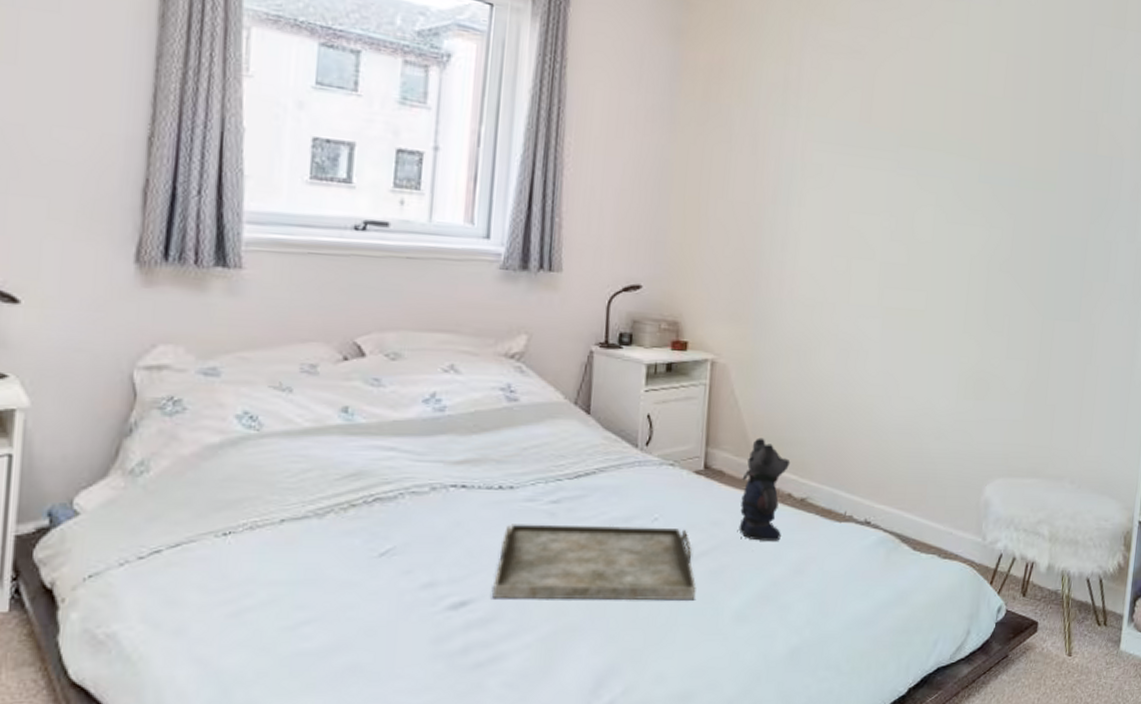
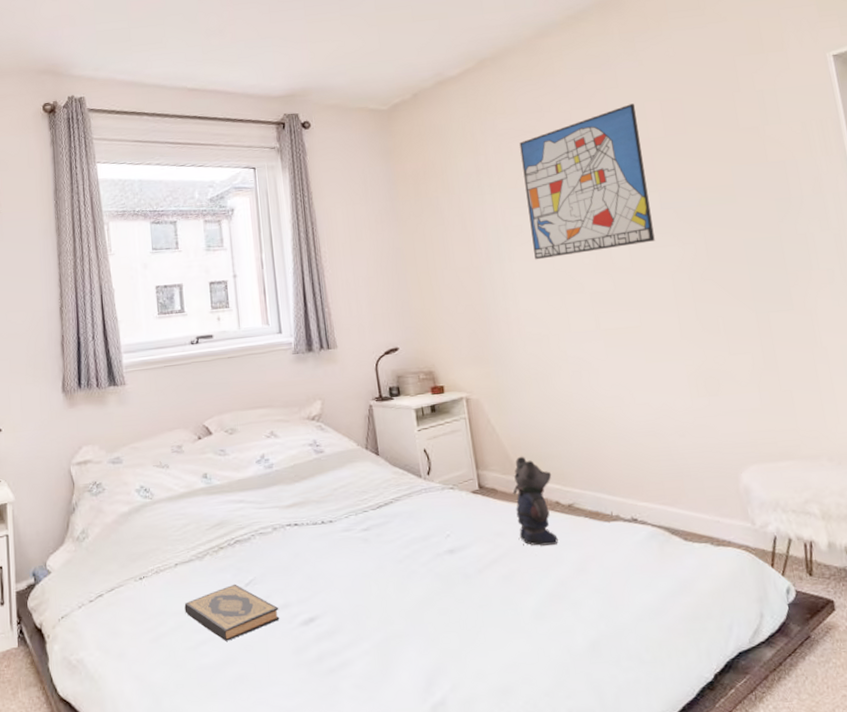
hardback book: none [285,552,421,623] -> present [184,583,280,641]
serving tray: present [491,524,696,601] -> none [331,541,495,614]
wall art: none [828,48,980,217] -> present [519,103,655,260]

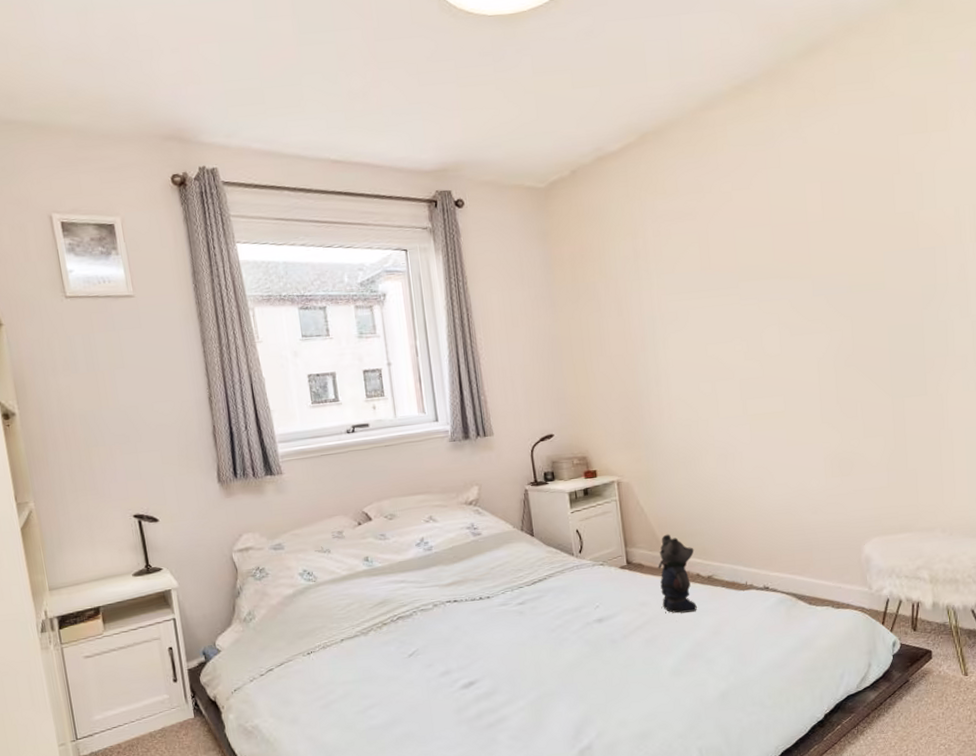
hardback book: present [184,583,280,641] -> none [351,655,442,705]
wall art: present [519,103,655,260] -> none [678,185,805,347]

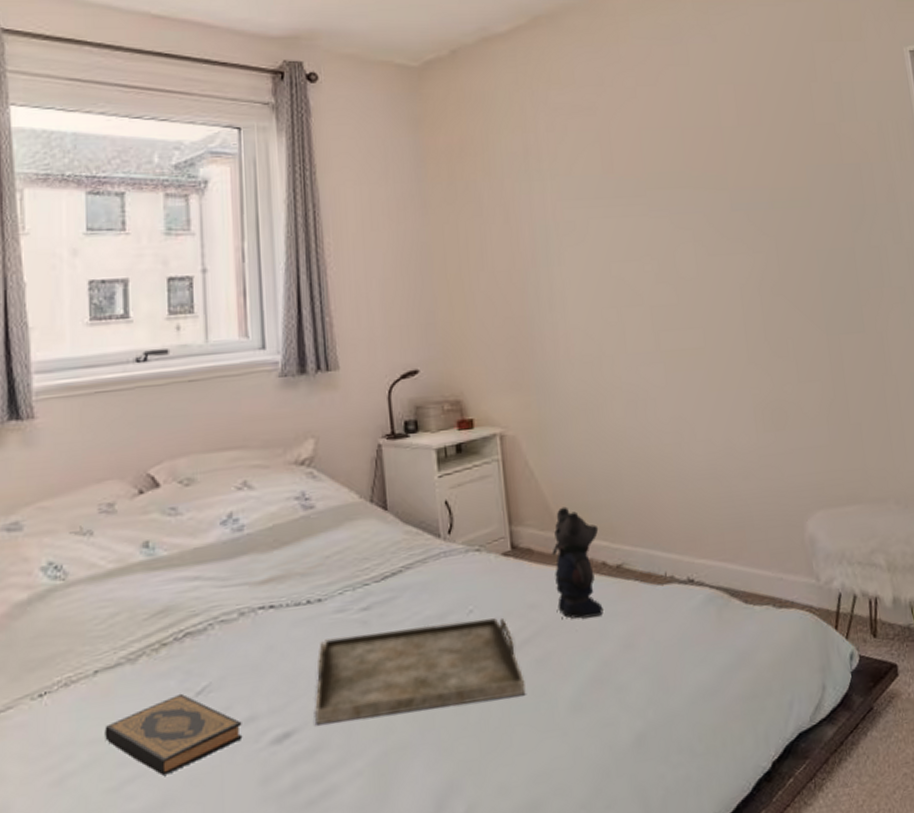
hardback book: none [351,655,442,705] -> present [104,693,243,776]
serving tray: none [489,611,638,678] -> present [314,617,526,726]

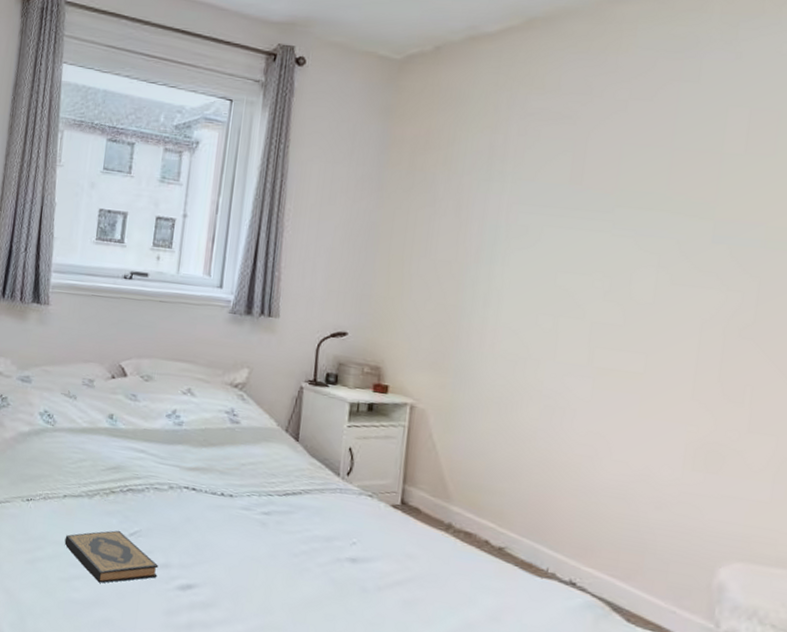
serving tray: present [314,617,526,726] -> none [212,526,390,625]
bear: present [552,506,603,619] -> none [432,482,489,585]

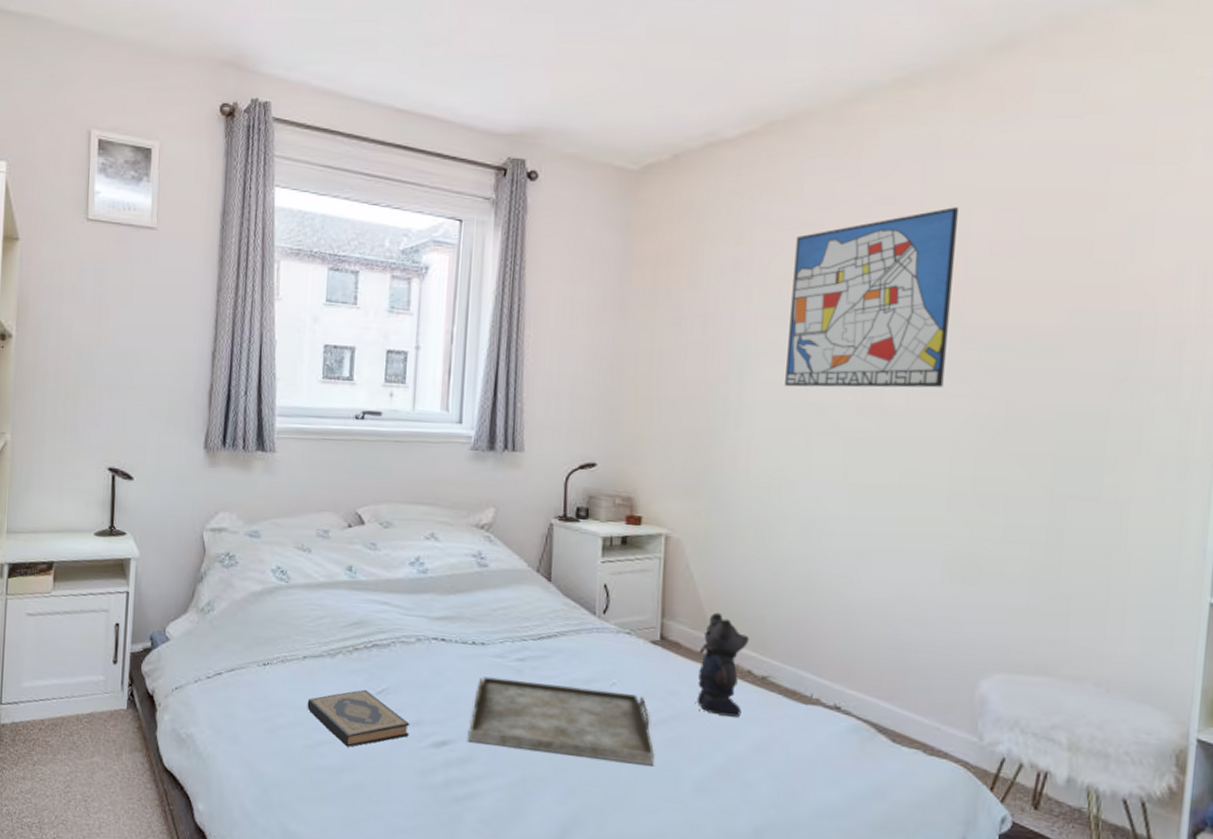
serving tray: none [212,526,390,625] -> present [467,676,655,766]
bear: none [432,482,489,585] -> present [695,612,750,717]
wall art: none [534,105,715,279] -> present [785,207,958,388]

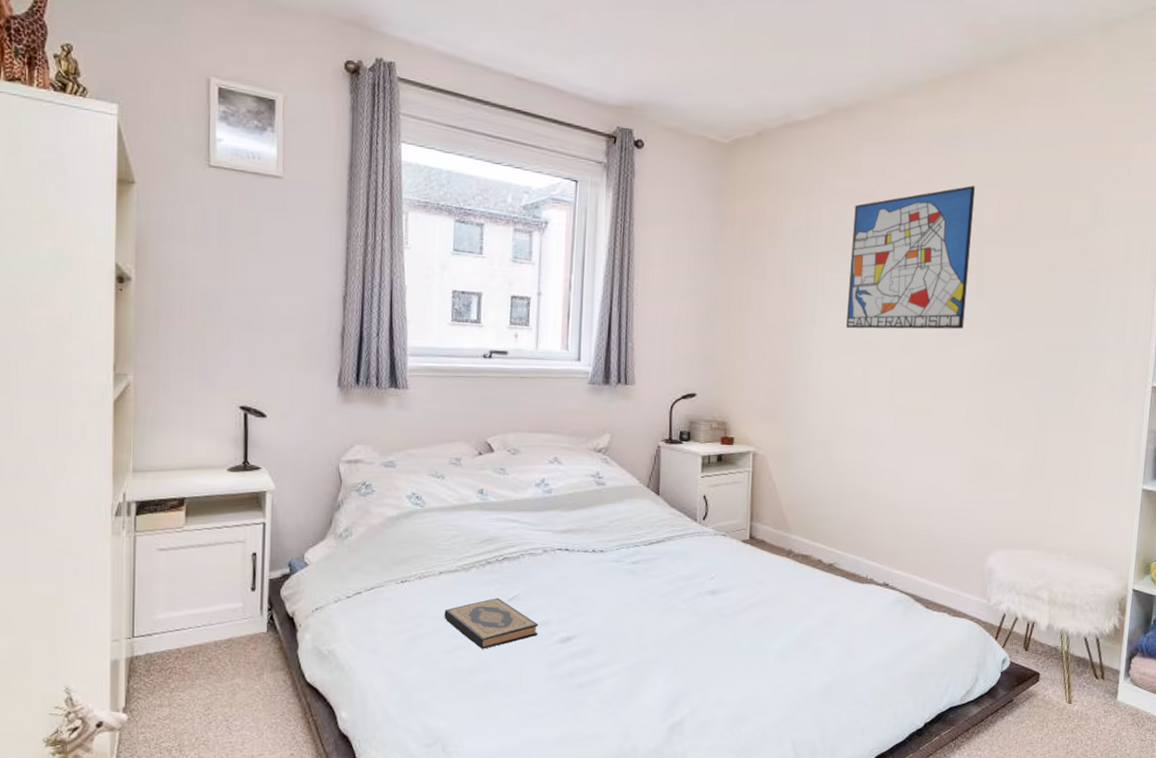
serving tray: present [467,676,655,766] -> none [589,579,746,643]
bear: present [695,612,750,717] -> none [777,514,820,598]

